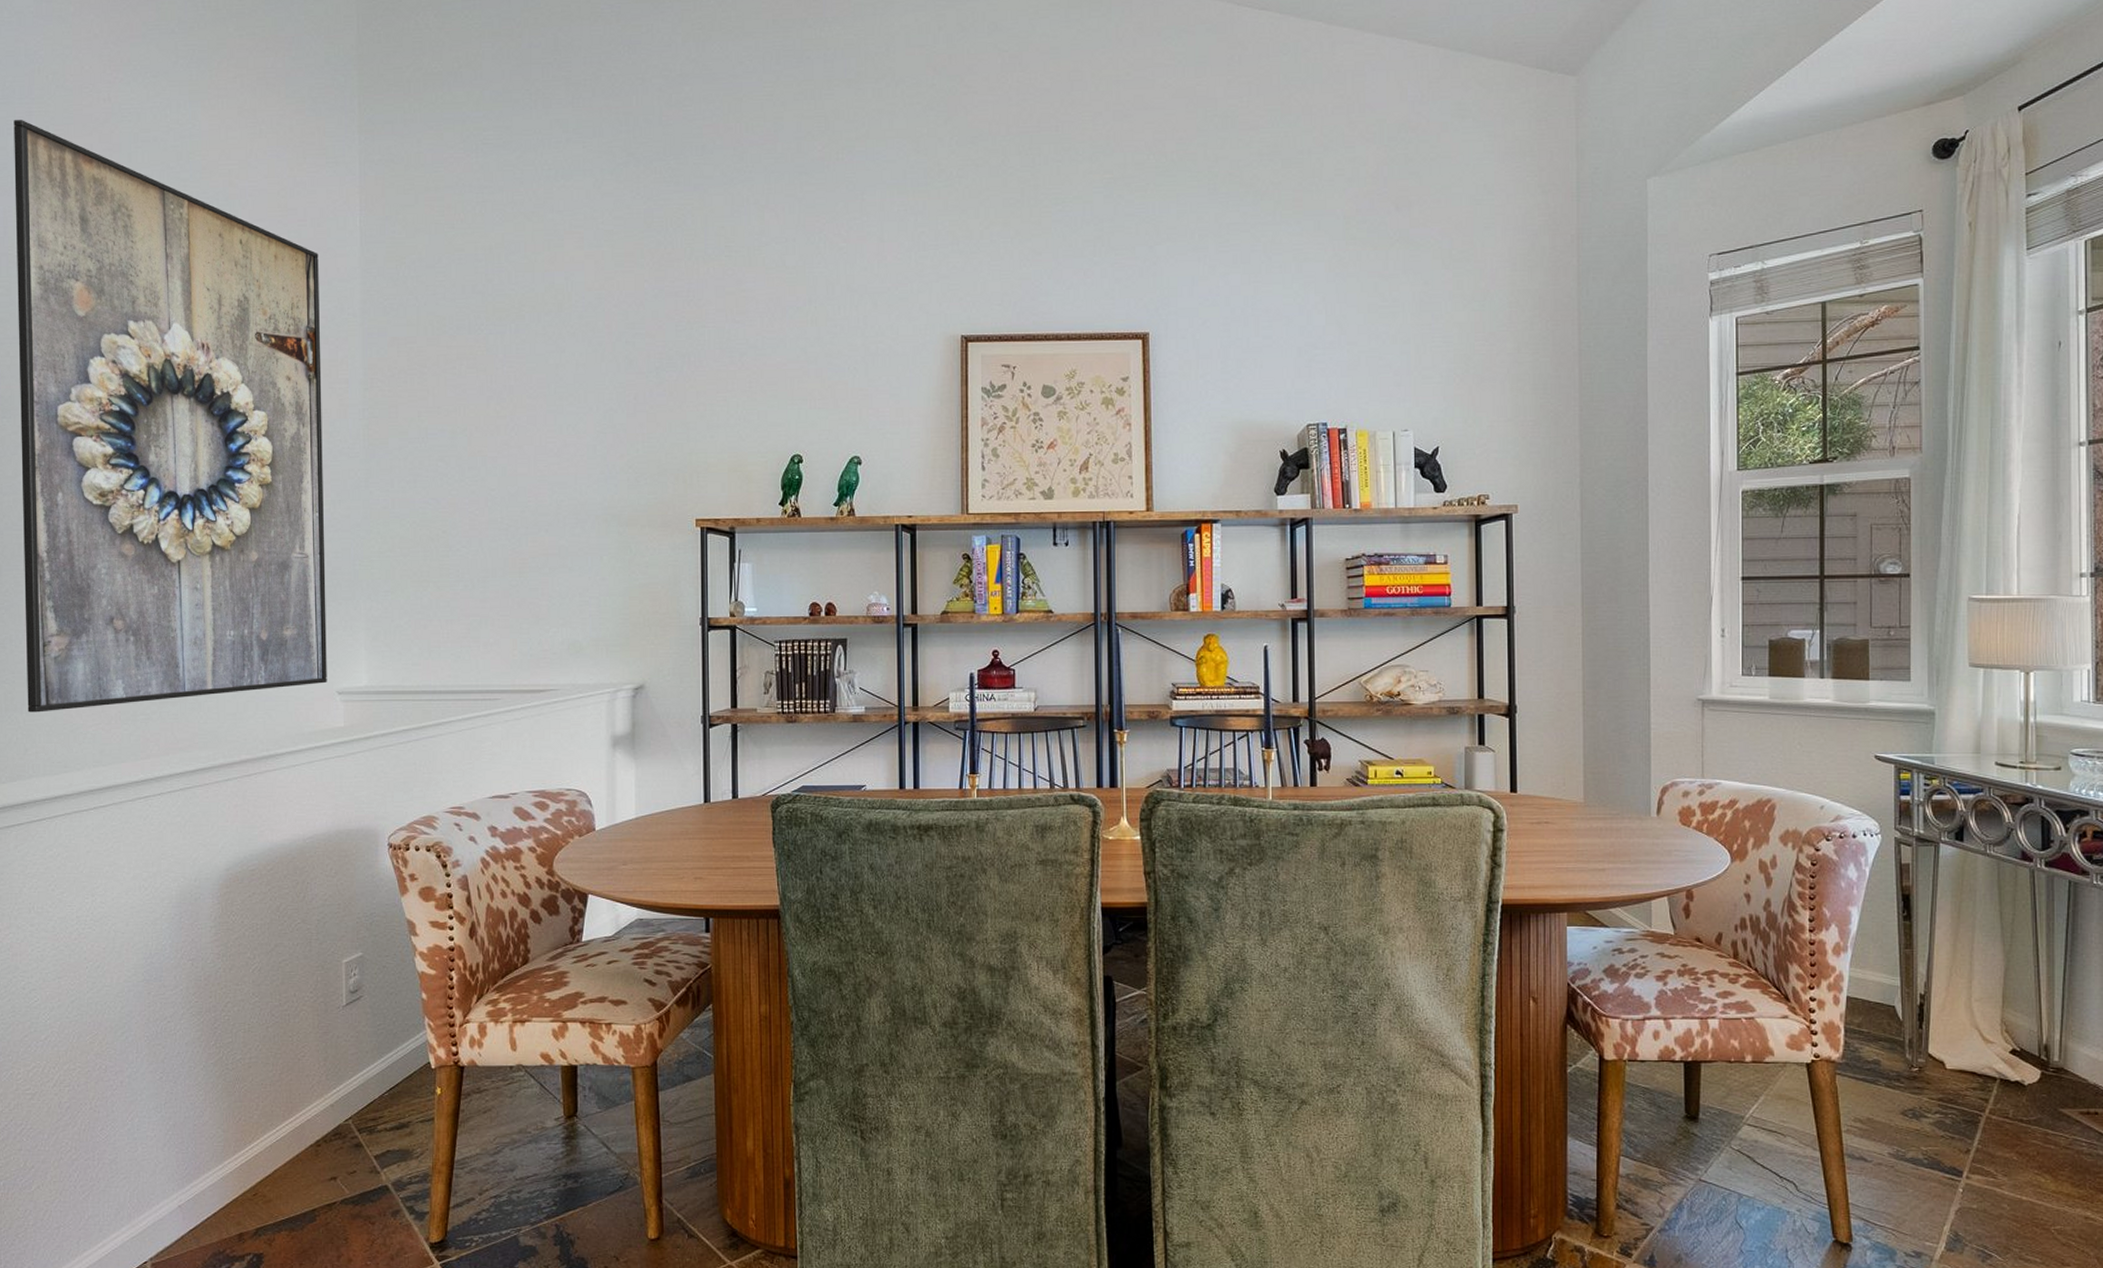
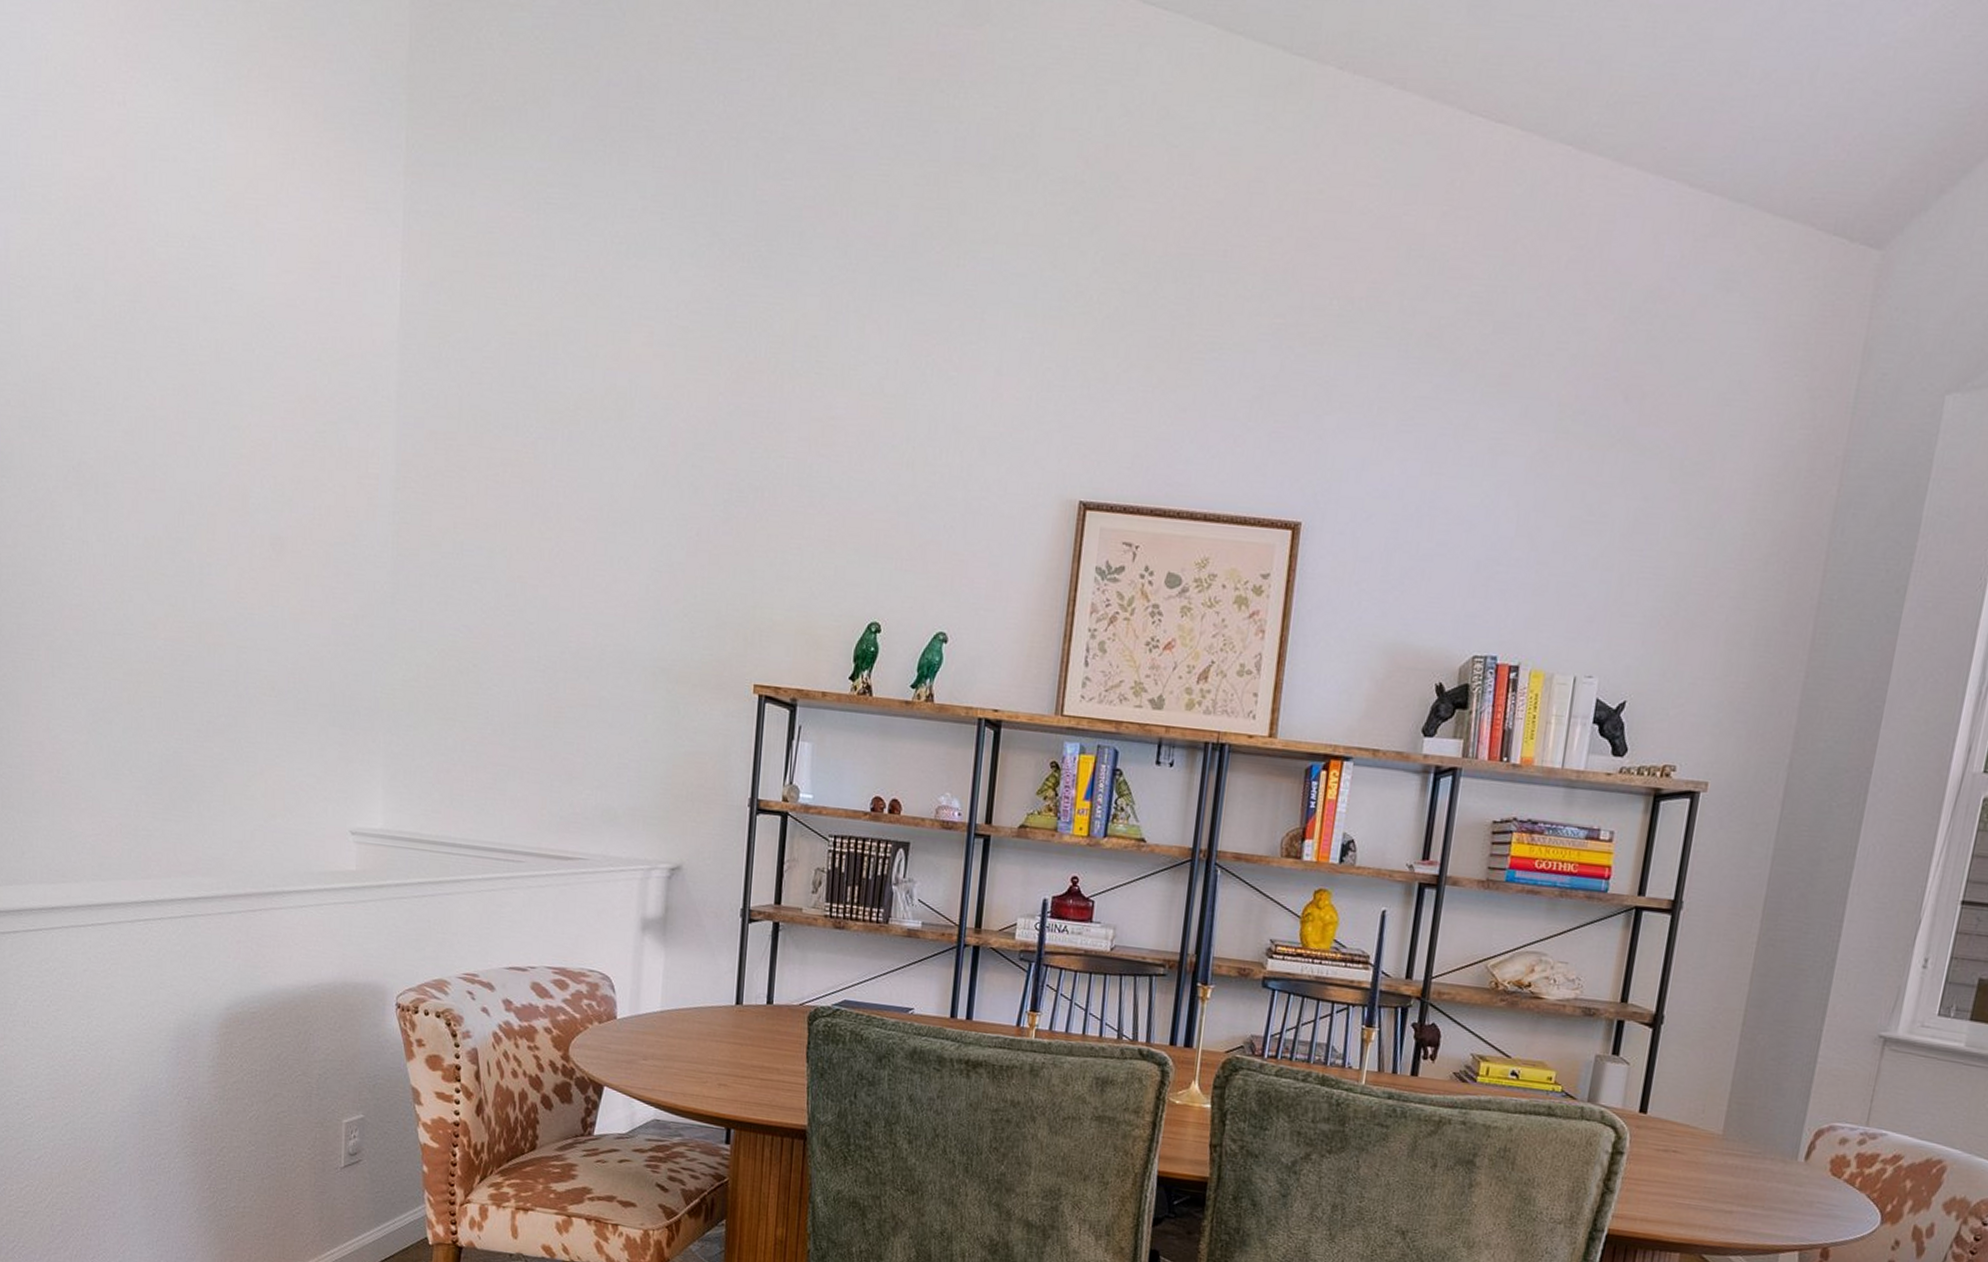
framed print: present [14,120,327,713] -> none [17,119,353,821]

